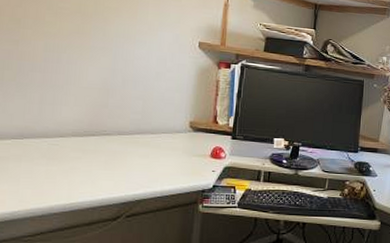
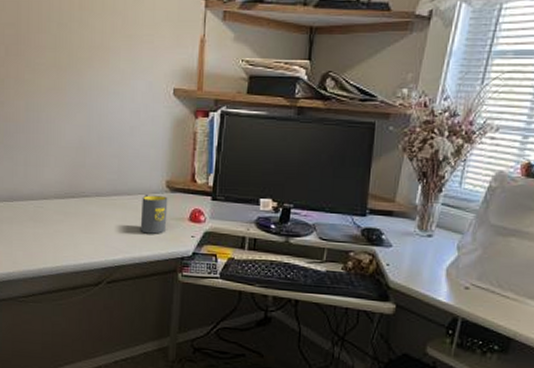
mug: none [162,134,191,169] -> present [140,195,168,234]

